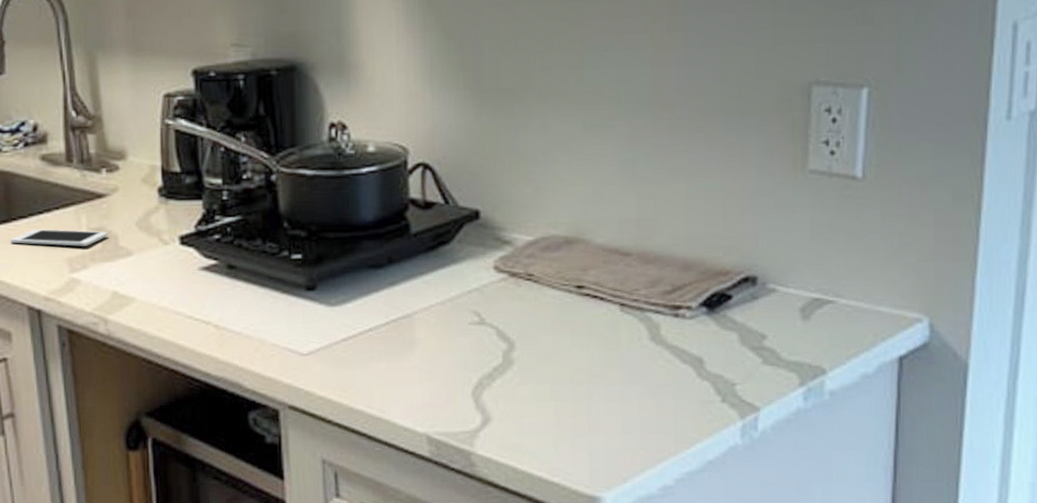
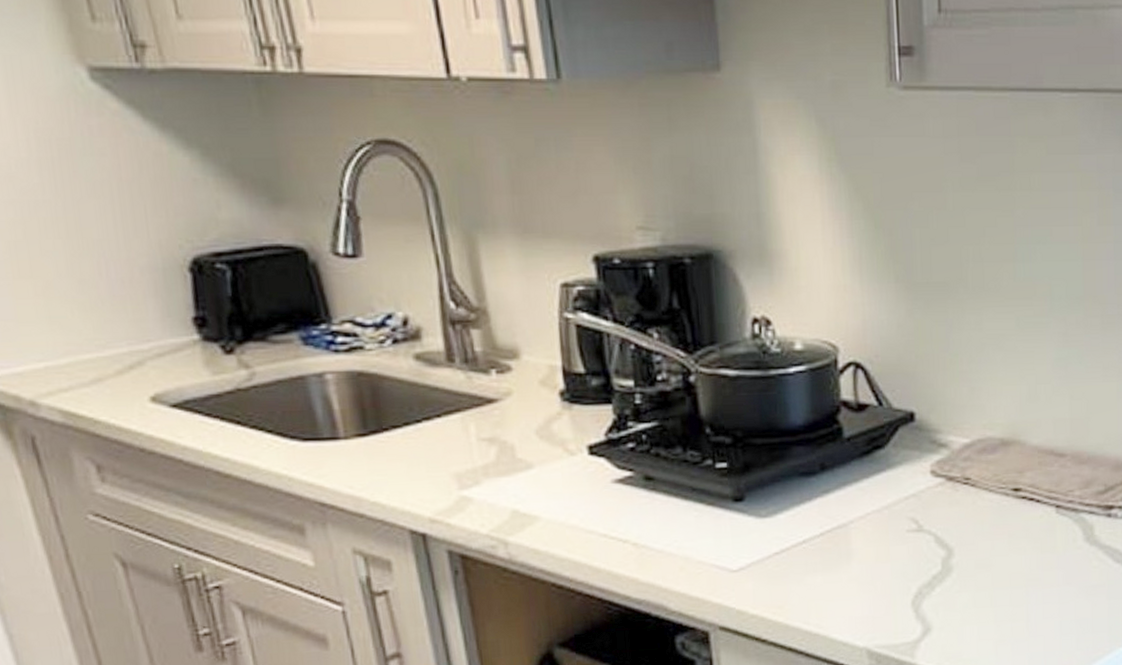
cell phone: present [10,229,108,246] -> none [383,440,503,460]

